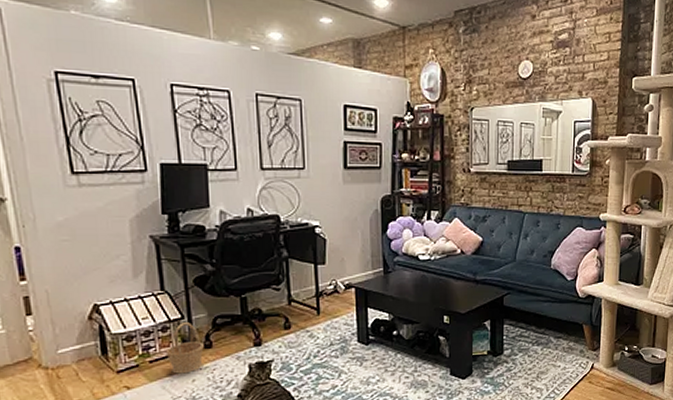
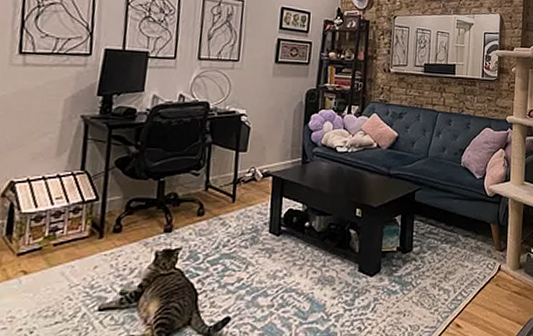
basket: present [165,322,204,374] -> none [72,204,114,259]

